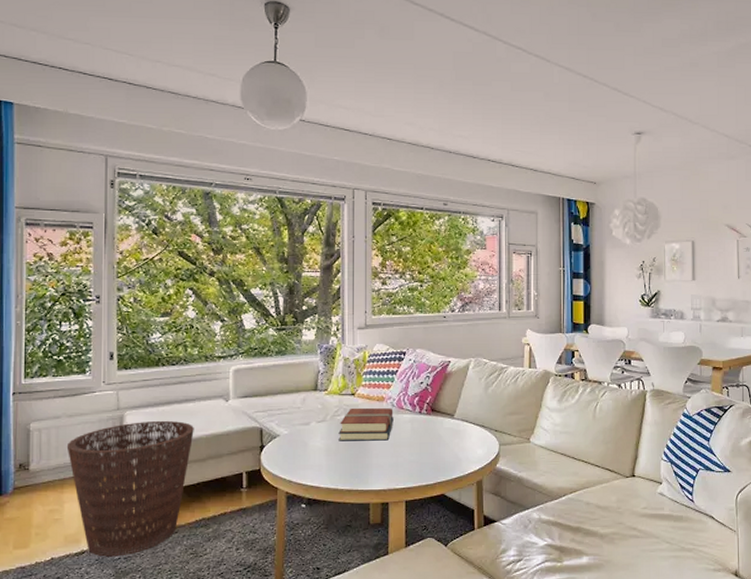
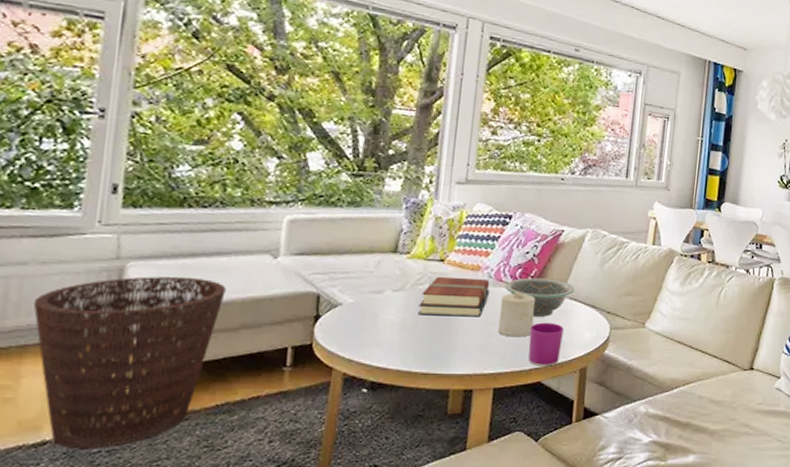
candle: none [403,415,433,456] -> present [498,290,536,337]
decorative bowl: none [406,404,465,437] -> present [505,277,575,317]
mug: none [431,442,459,481] -> present [528,322,564,366]

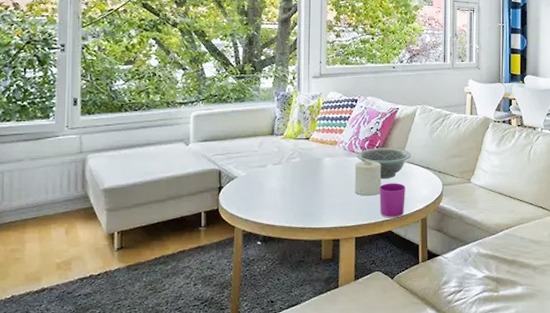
basket: present [33,276,226,450] -> none [29,163,155,294]
books: present [418,276,490,317] -> none [293,151,345,182]

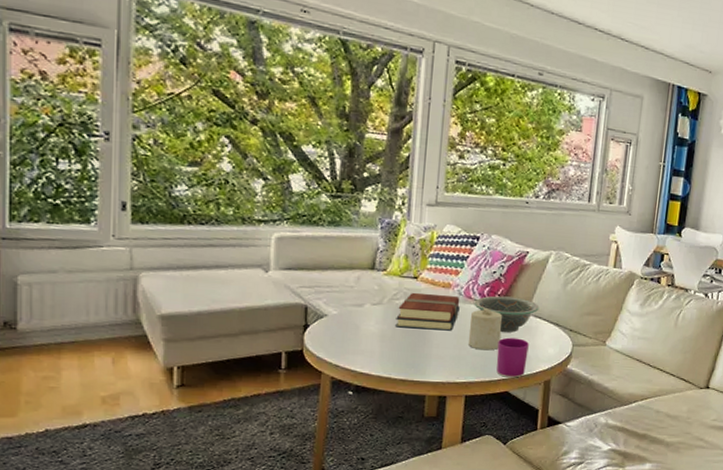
books: none [293,151,345,182] -> present [395,292,460,331]

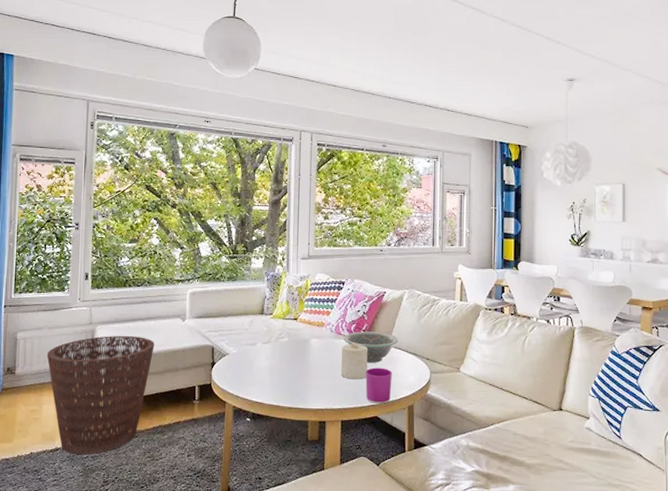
basket: none [65,285,225,433] -> present [46,335,155,455]
books: present [395,292,460,331] -> none [281,331,332,363]

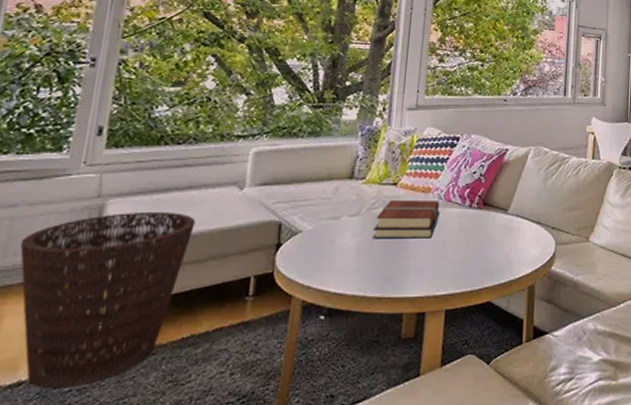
books: none [281,331,332,363] -> present [373,199,440,239]
candle: present [340,341,368,380] -> none [448,210,484,257]
decorative bowl: present [343,331,399,363] -> none [454,197,521,235]
mug: present [365,367,392,404] -> none [478,241,511,286]

